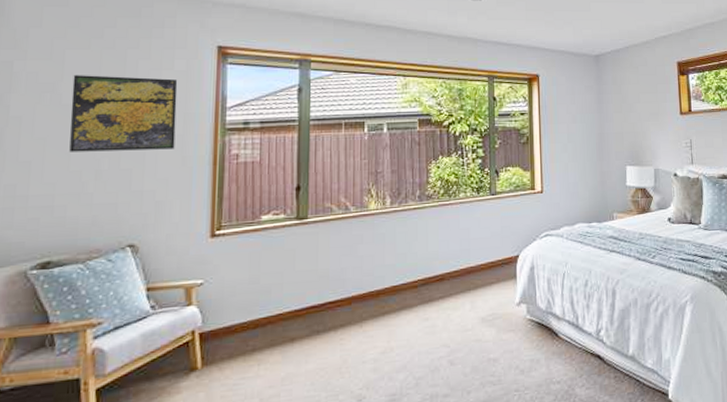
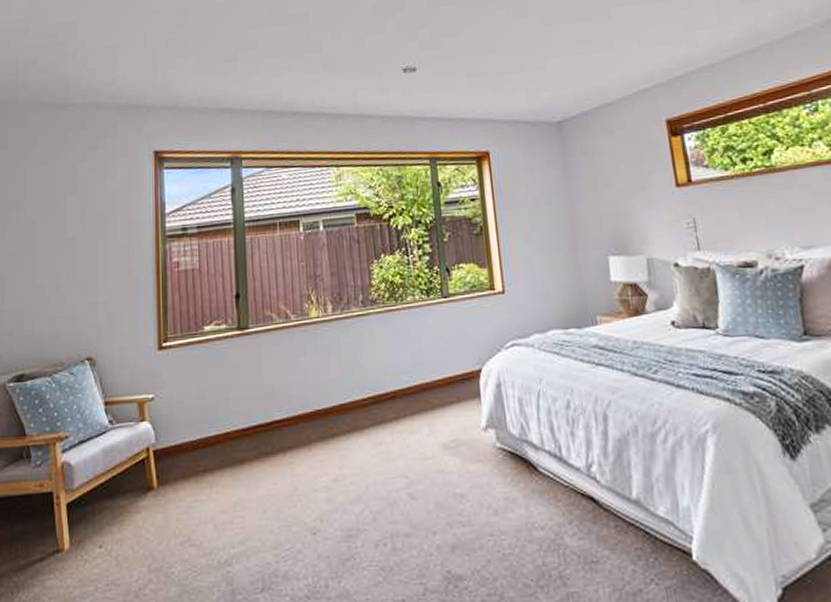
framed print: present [69,75,178,152] -> none [33,188,122,267]

